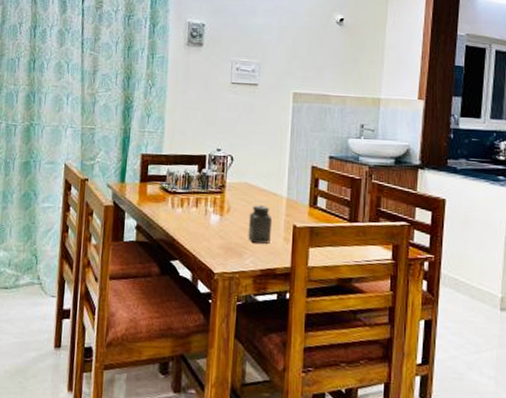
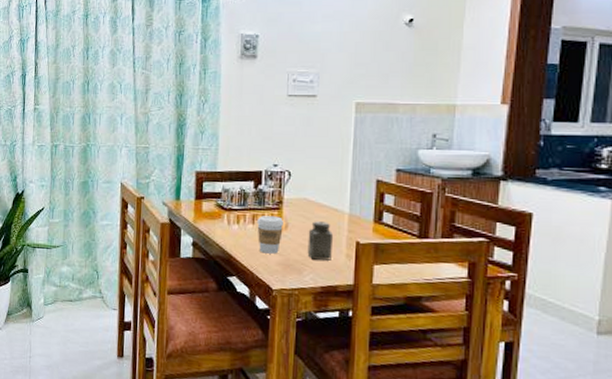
coffee cup: none [200,199,225,237] -> present [257,216,283,254]

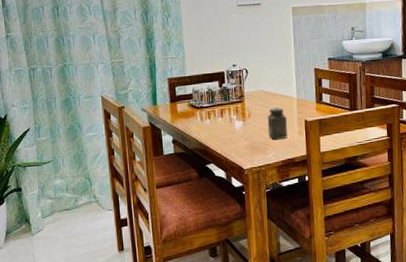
coffee cup: present [257,216,283,254] -> none [225,108,247,140]

